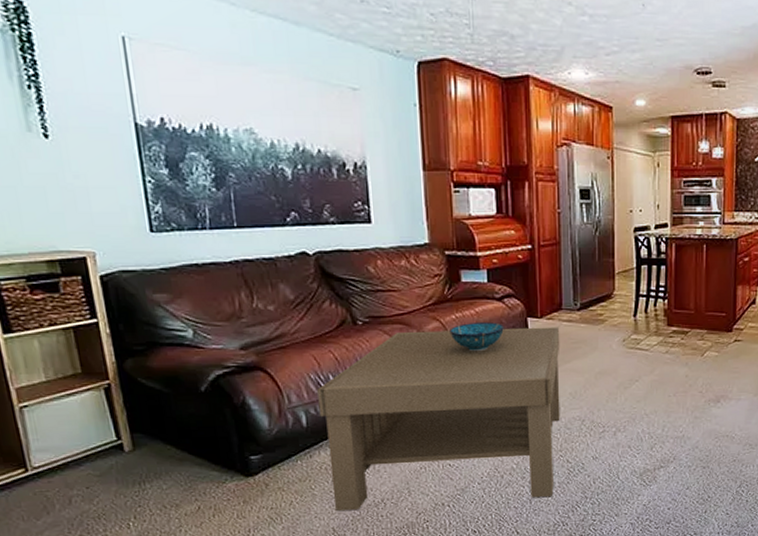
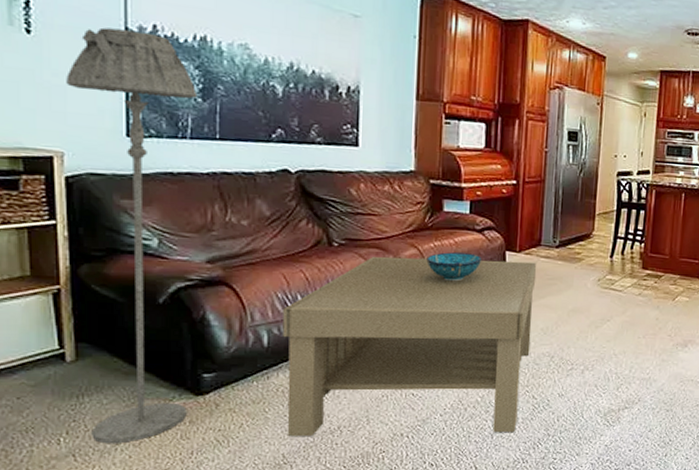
floor lamp: none [87,125,240,525] -> present [66,27,198,443]

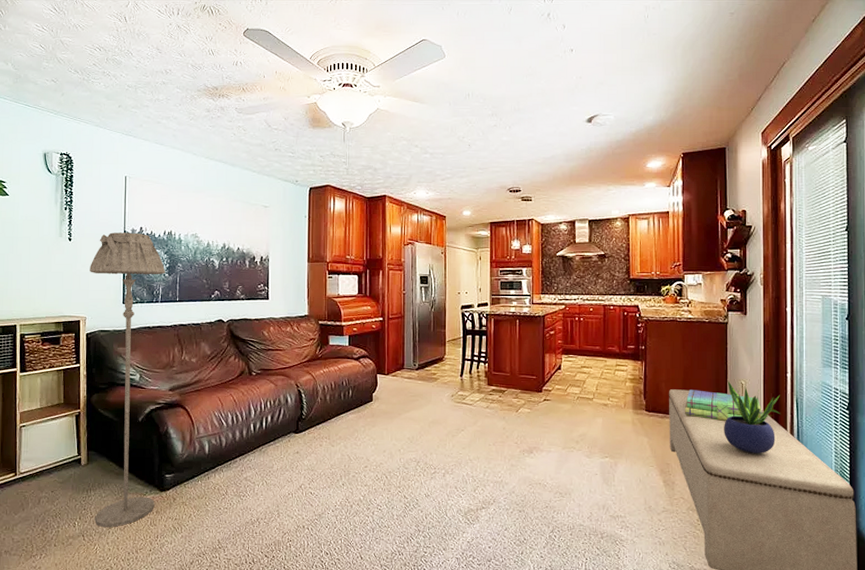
coffee table: present [283,256,537,436] -> none [218,382,402,527]
decorative bowl: present [426,252,482,282] -> none [318,377,359,400]

